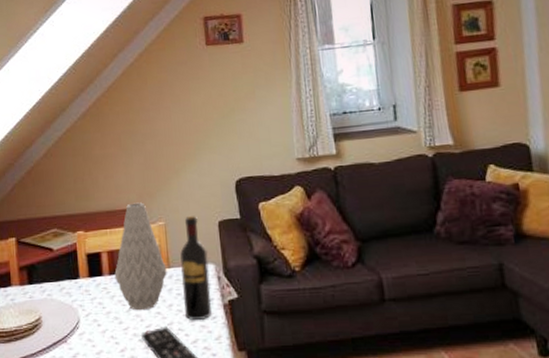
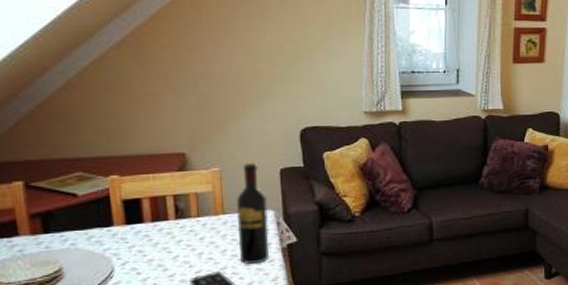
vase: present [114,202,167,311] -> none [158,147,221,258]

